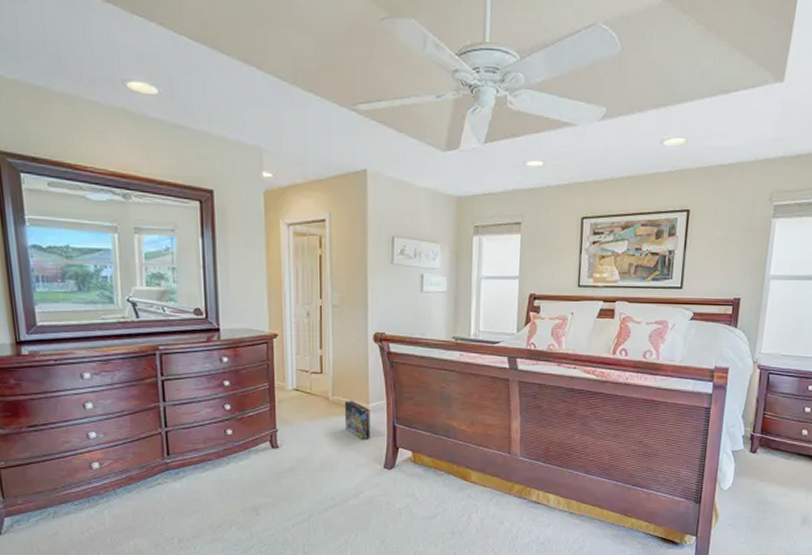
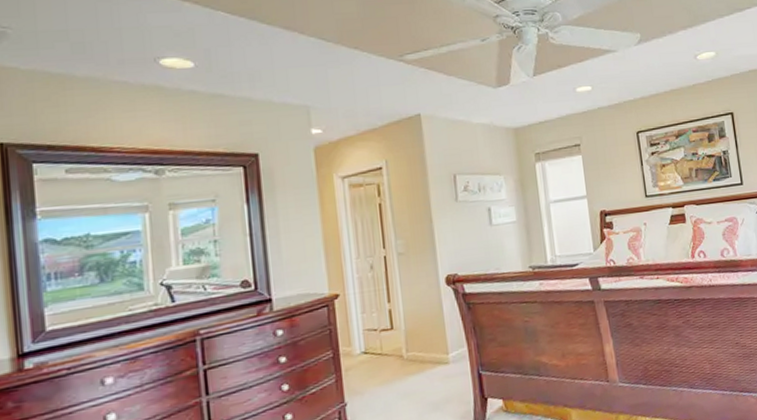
box: present [344,400,370,440] -> none [420,353,454,398]

